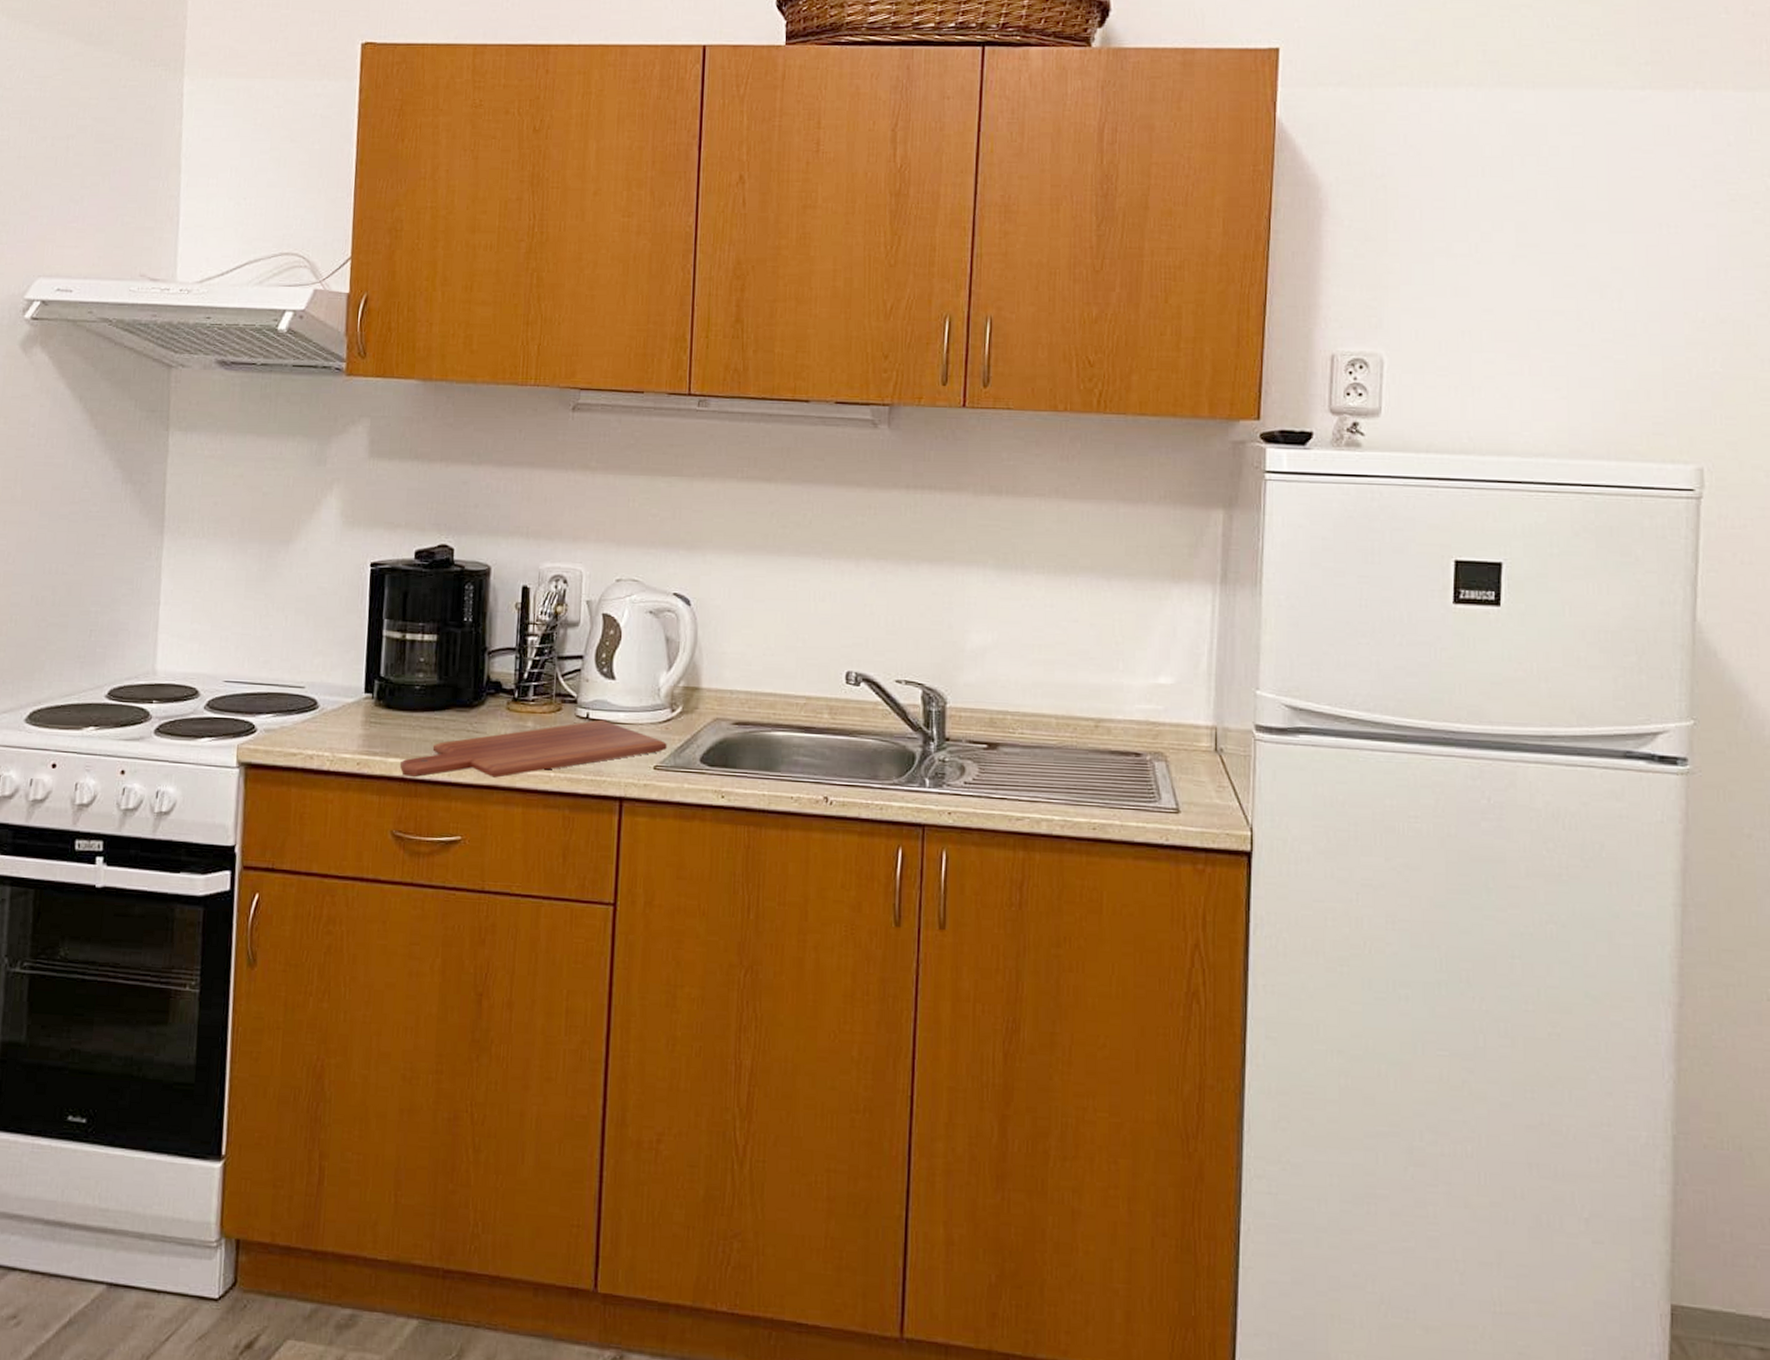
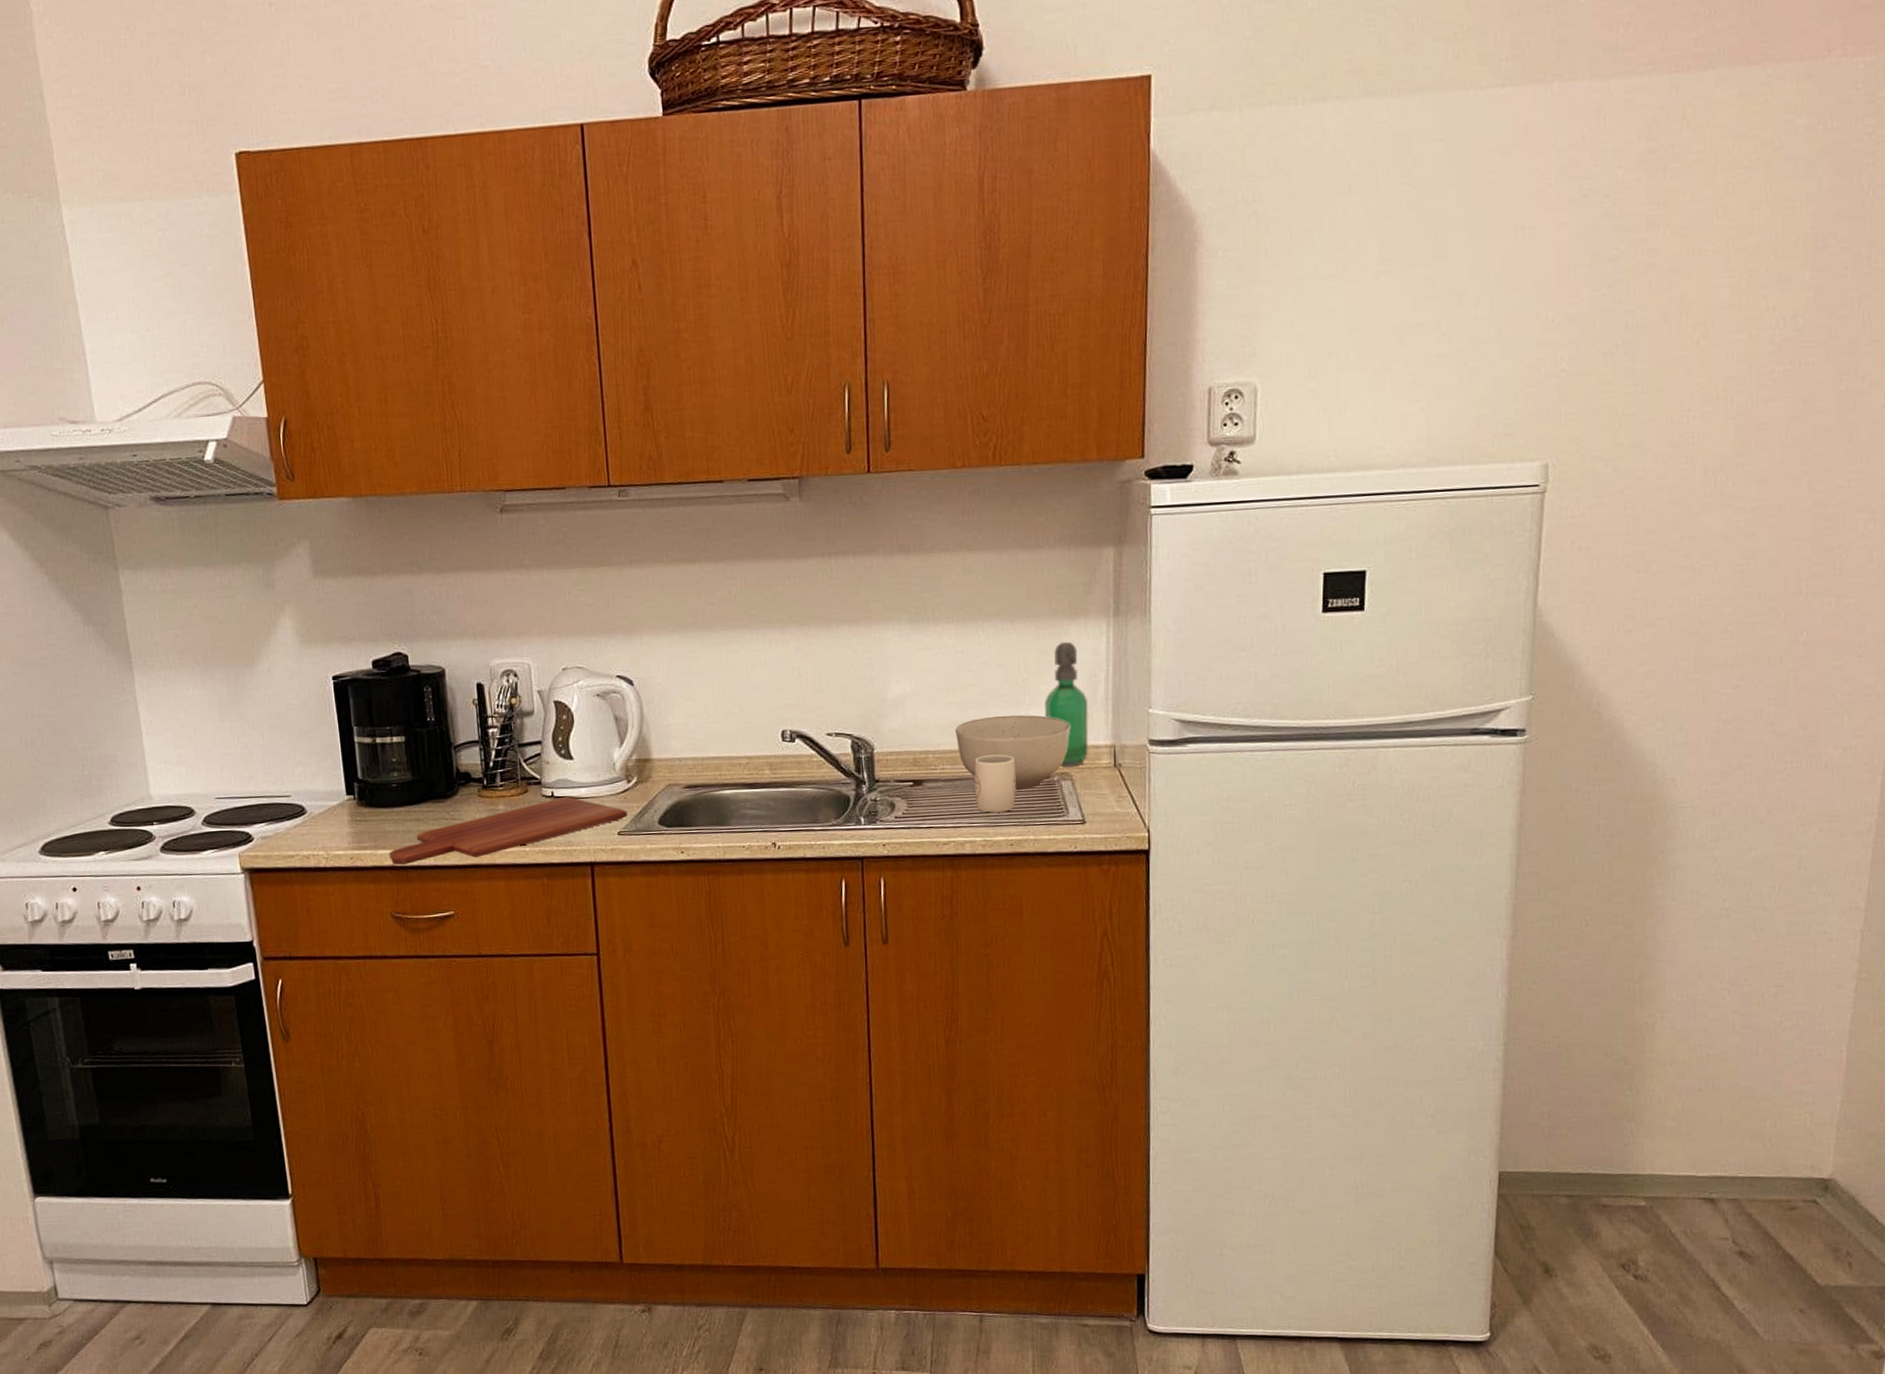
bowl: none [1037,680,1167,767] -> present [954,715,1070,790]
mug: none [1055,722,1103,790] -> present [973,754,1016,813]
soap dispenser: none [1138,606,1189,746] -> present [1044,641,1089,767]

